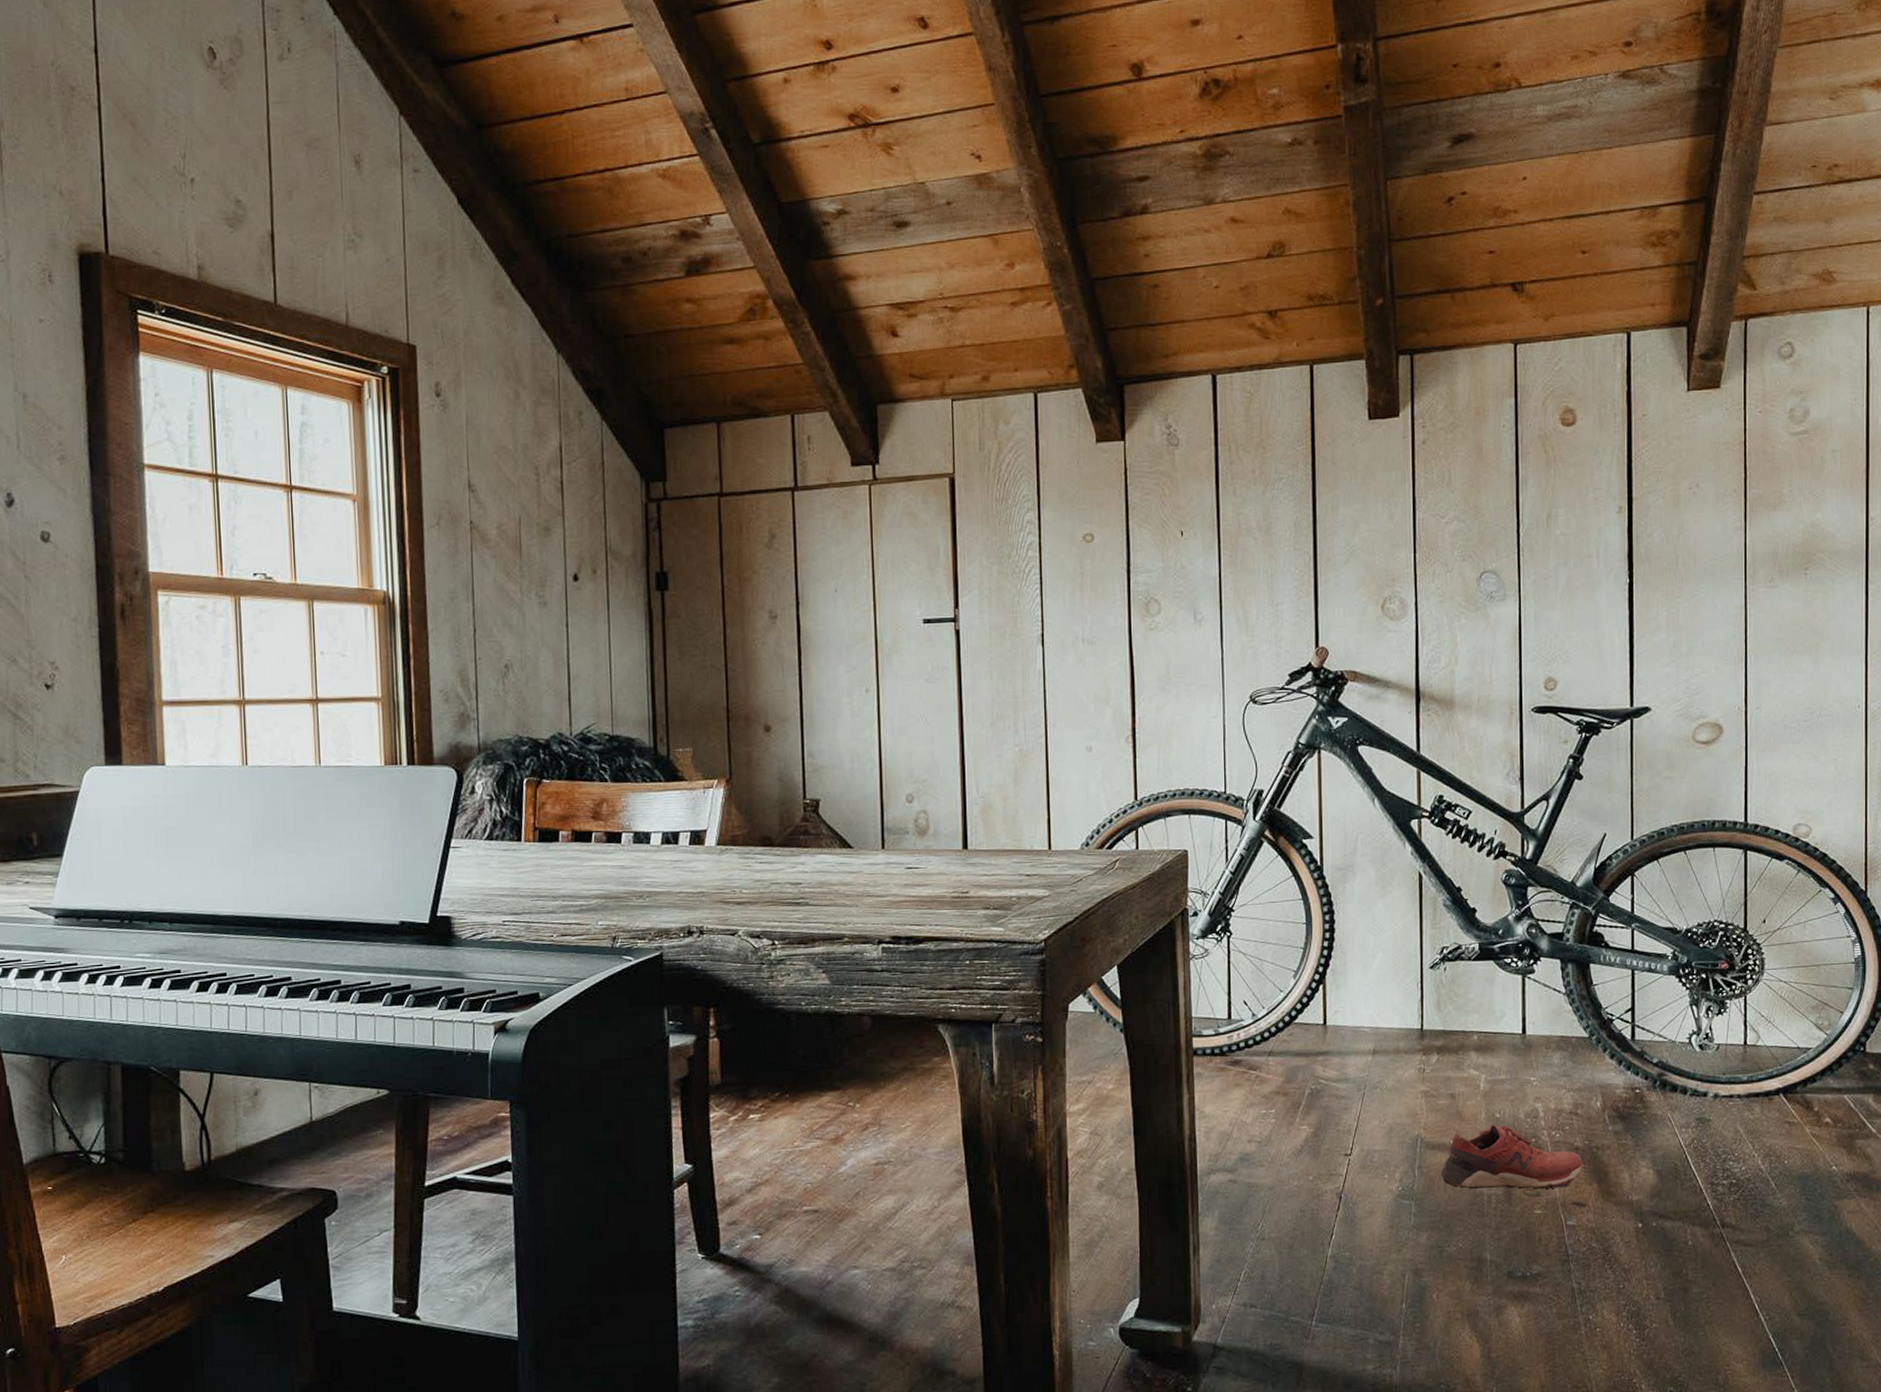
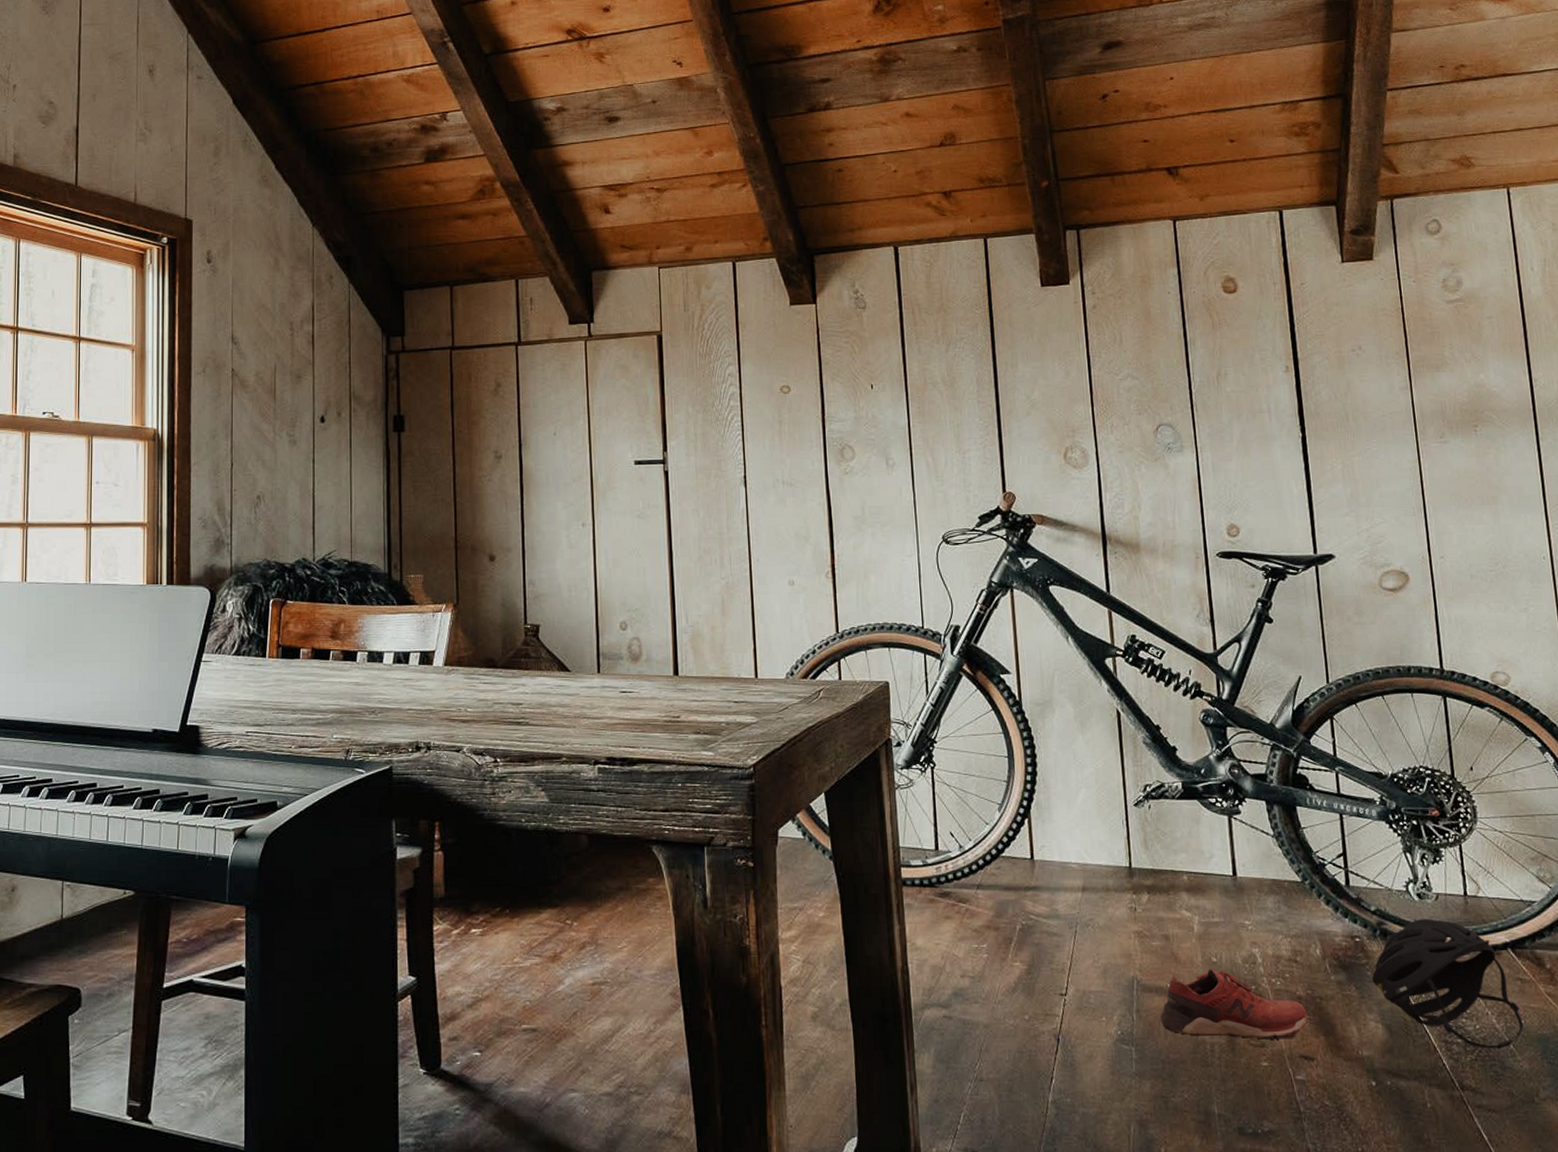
bicycle helmet: none [1647,1069,1786,1189] -> present [1371,919,1523,1050]

